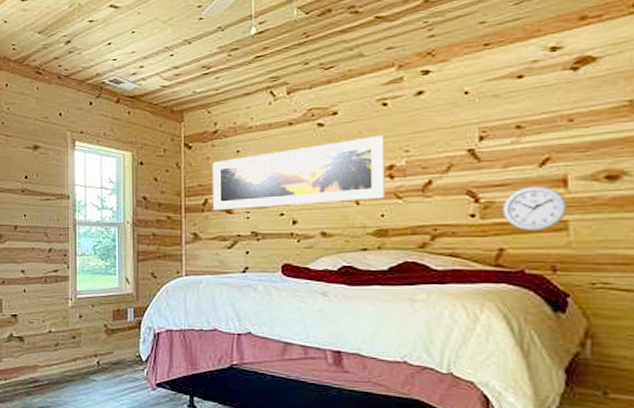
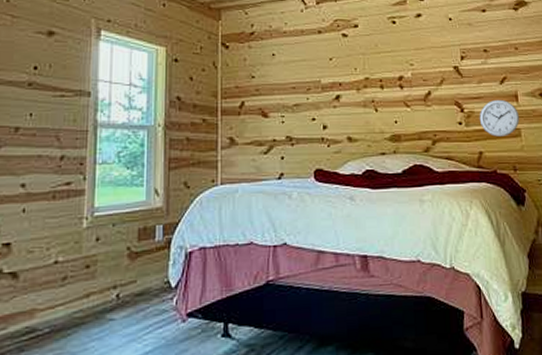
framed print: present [212,136,385,211] -> none [248,50,397,114]

